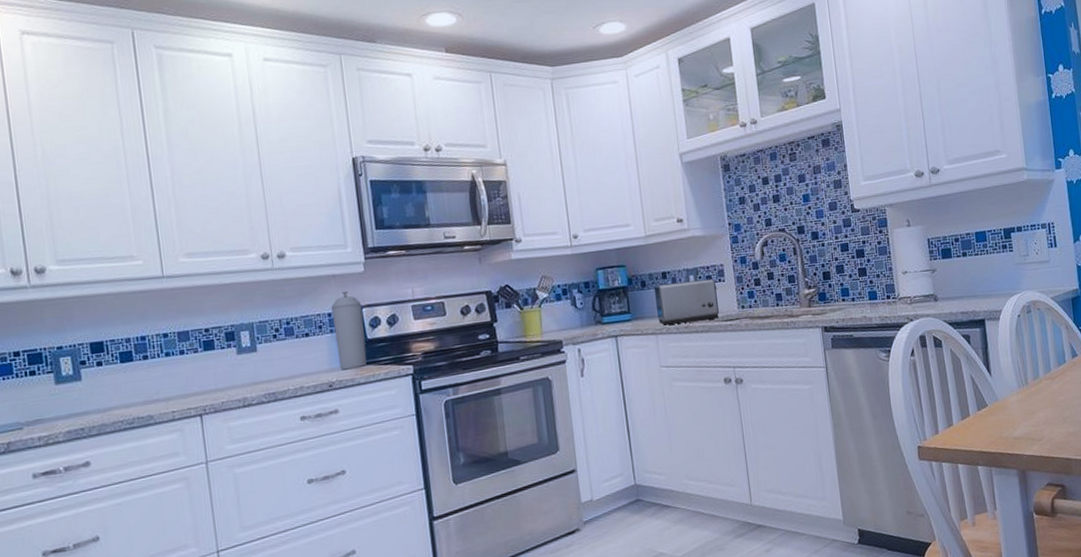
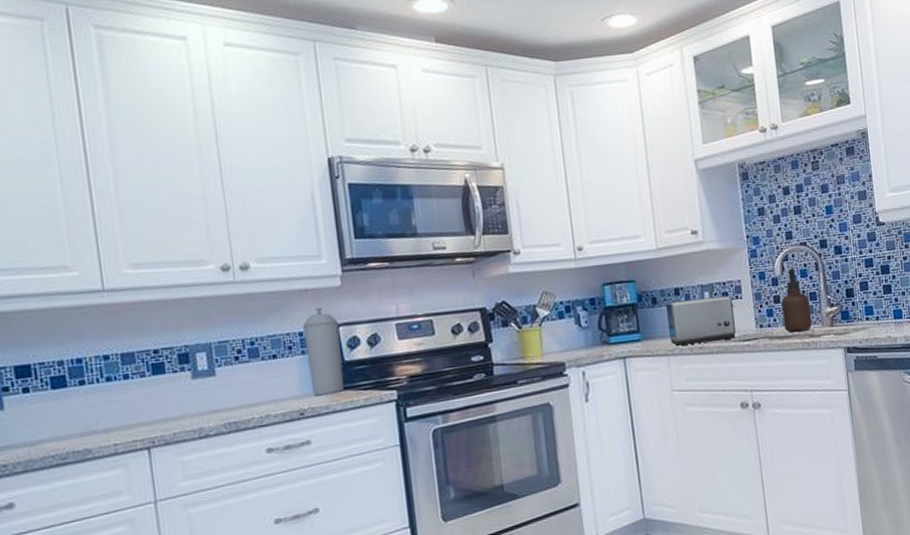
soap dispenser: none [761,253,791,313] -> present [781,268,813,333]

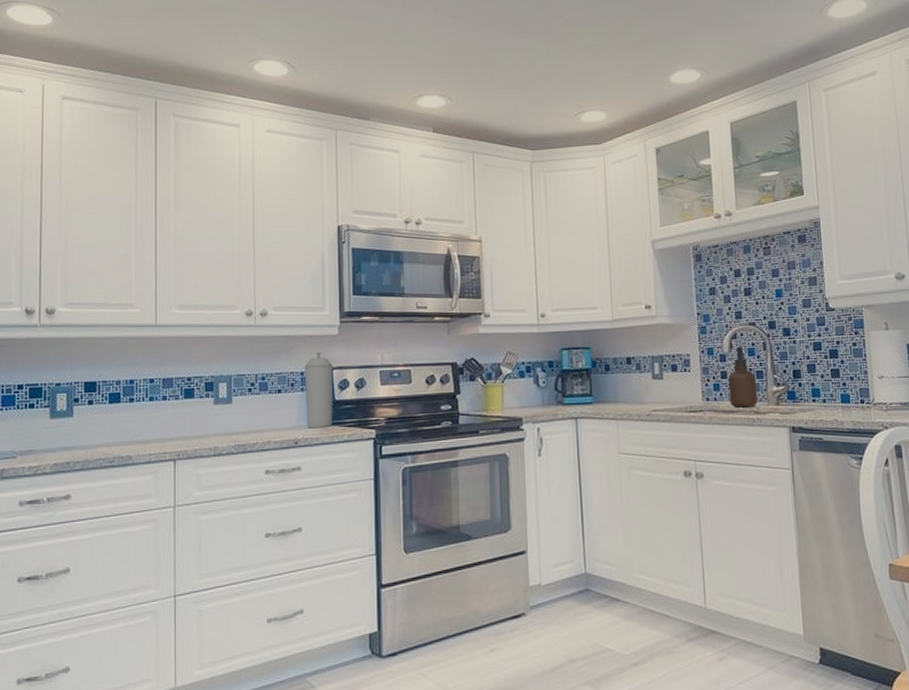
toaster: present [665,295,737,346] -> none [617,367,683,412]

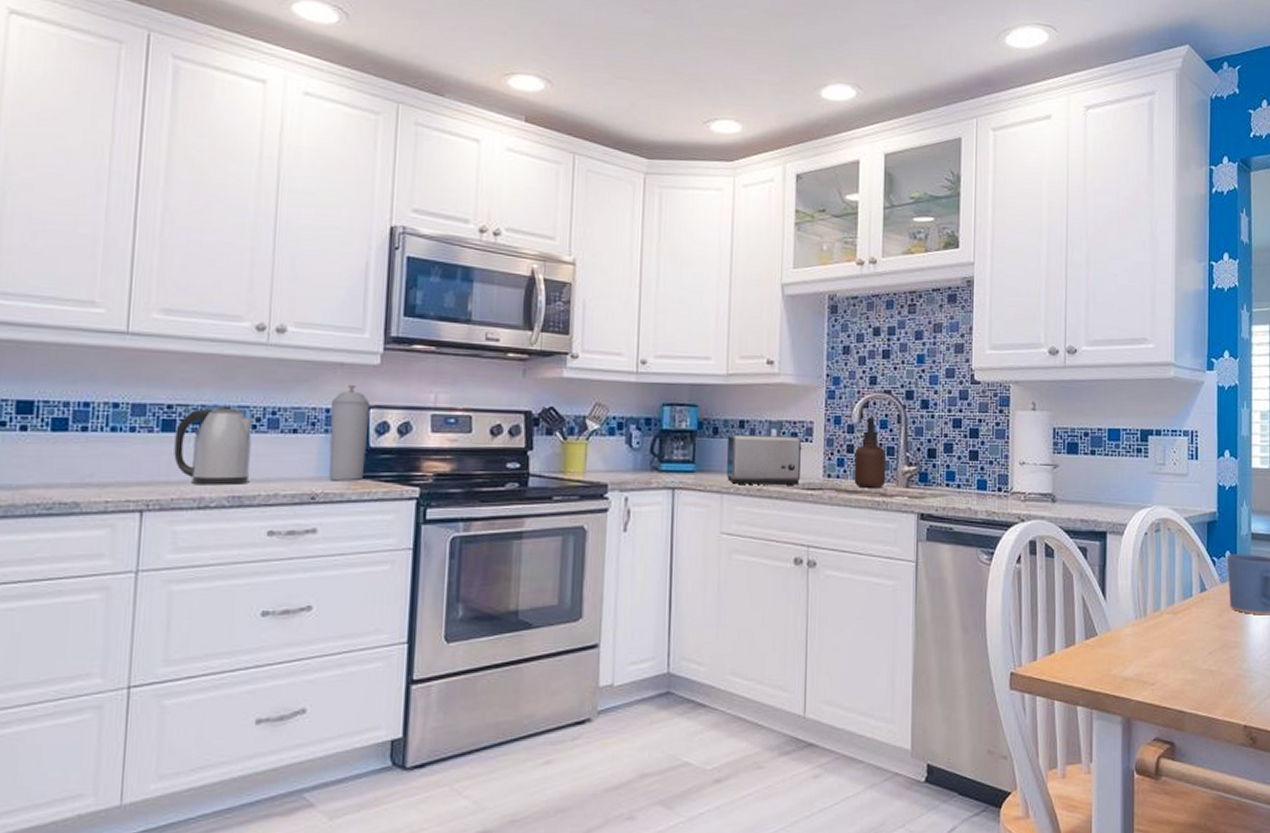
kettle: none [194,376,250,438] -> present [174,407,252,486]
toaster: none [617,367,683,412] -> present [726,434,802,486]

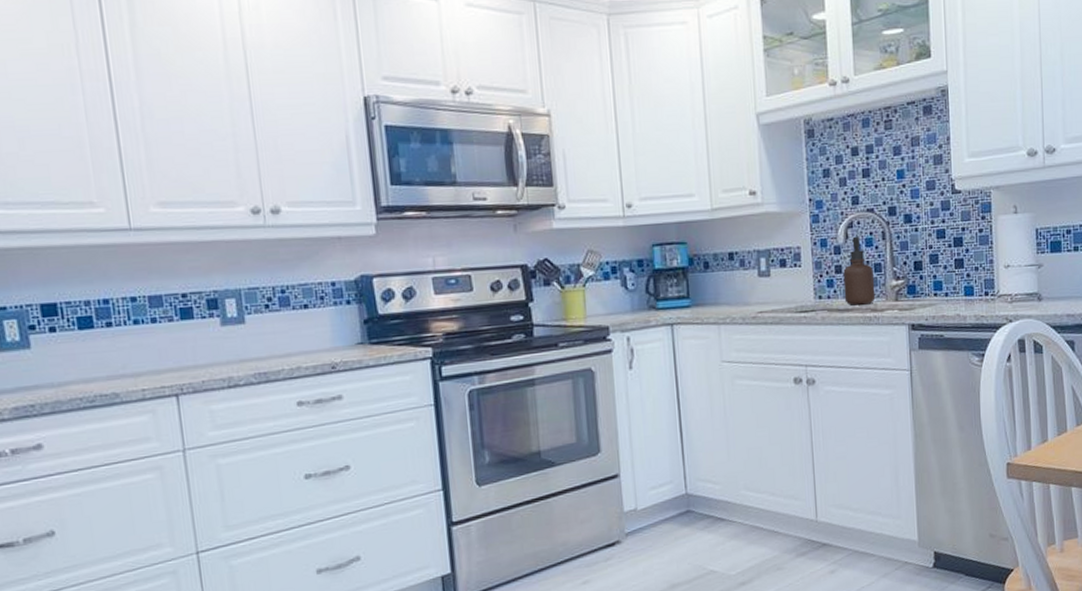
kettle: present [174,407,252,486] -> none [194,290,271,367]
canister: present [329,384,369,482] -> none [336,256,377,350]
toaster: present [726,434,802,486] -> none [718,262,793,315]

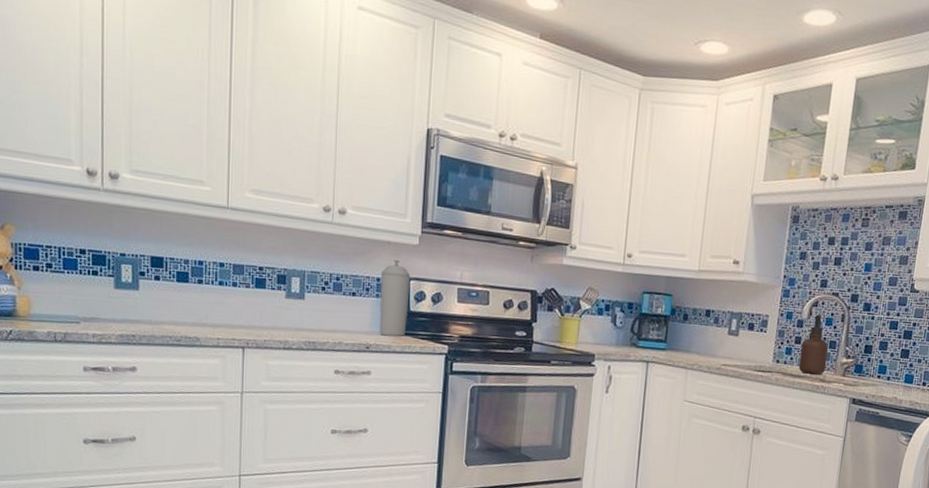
canister: none [336,256,377,350] -> present [379,259,410,337]

